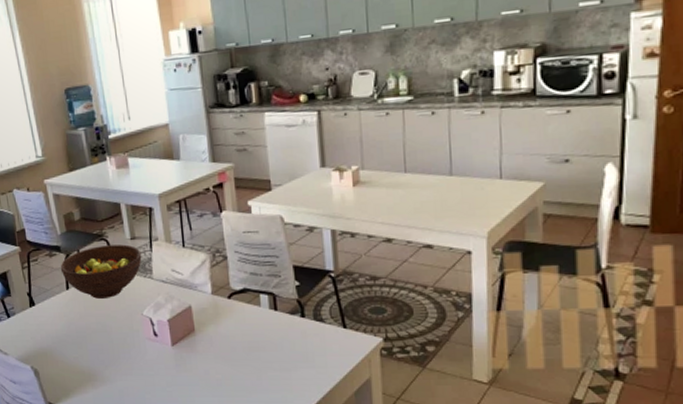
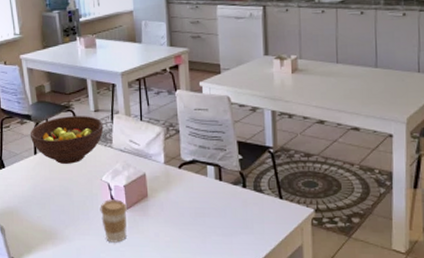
coffee cup: none [142,335,174,382] -> present [100,199,127,243]

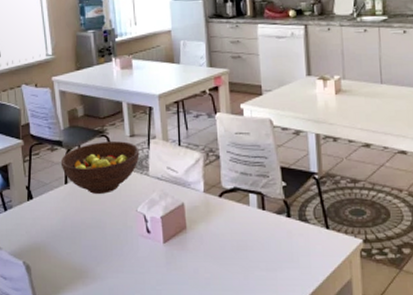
coffee cup: present [100,199,127,243] -> none [135,232,164,281]

